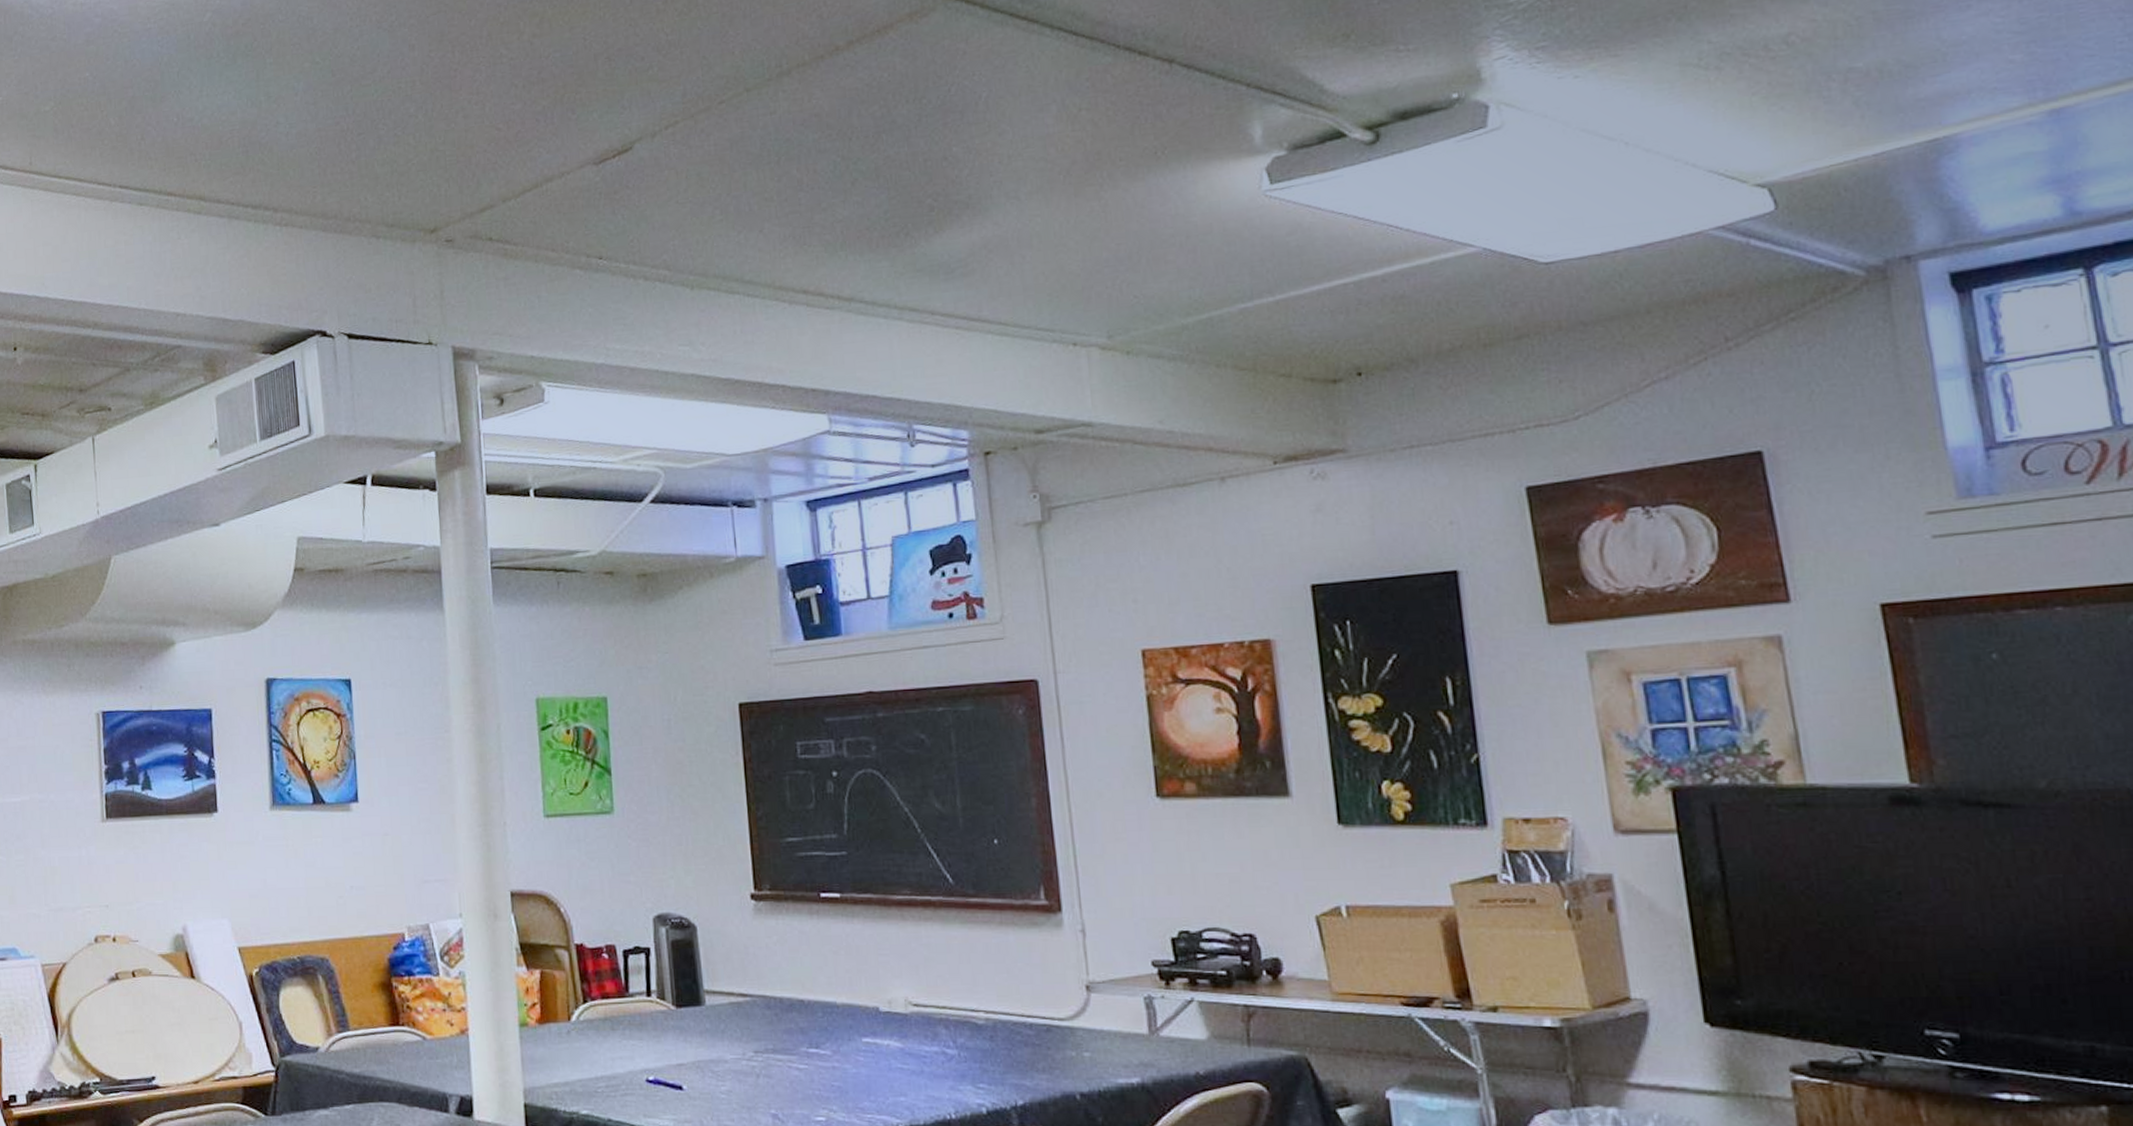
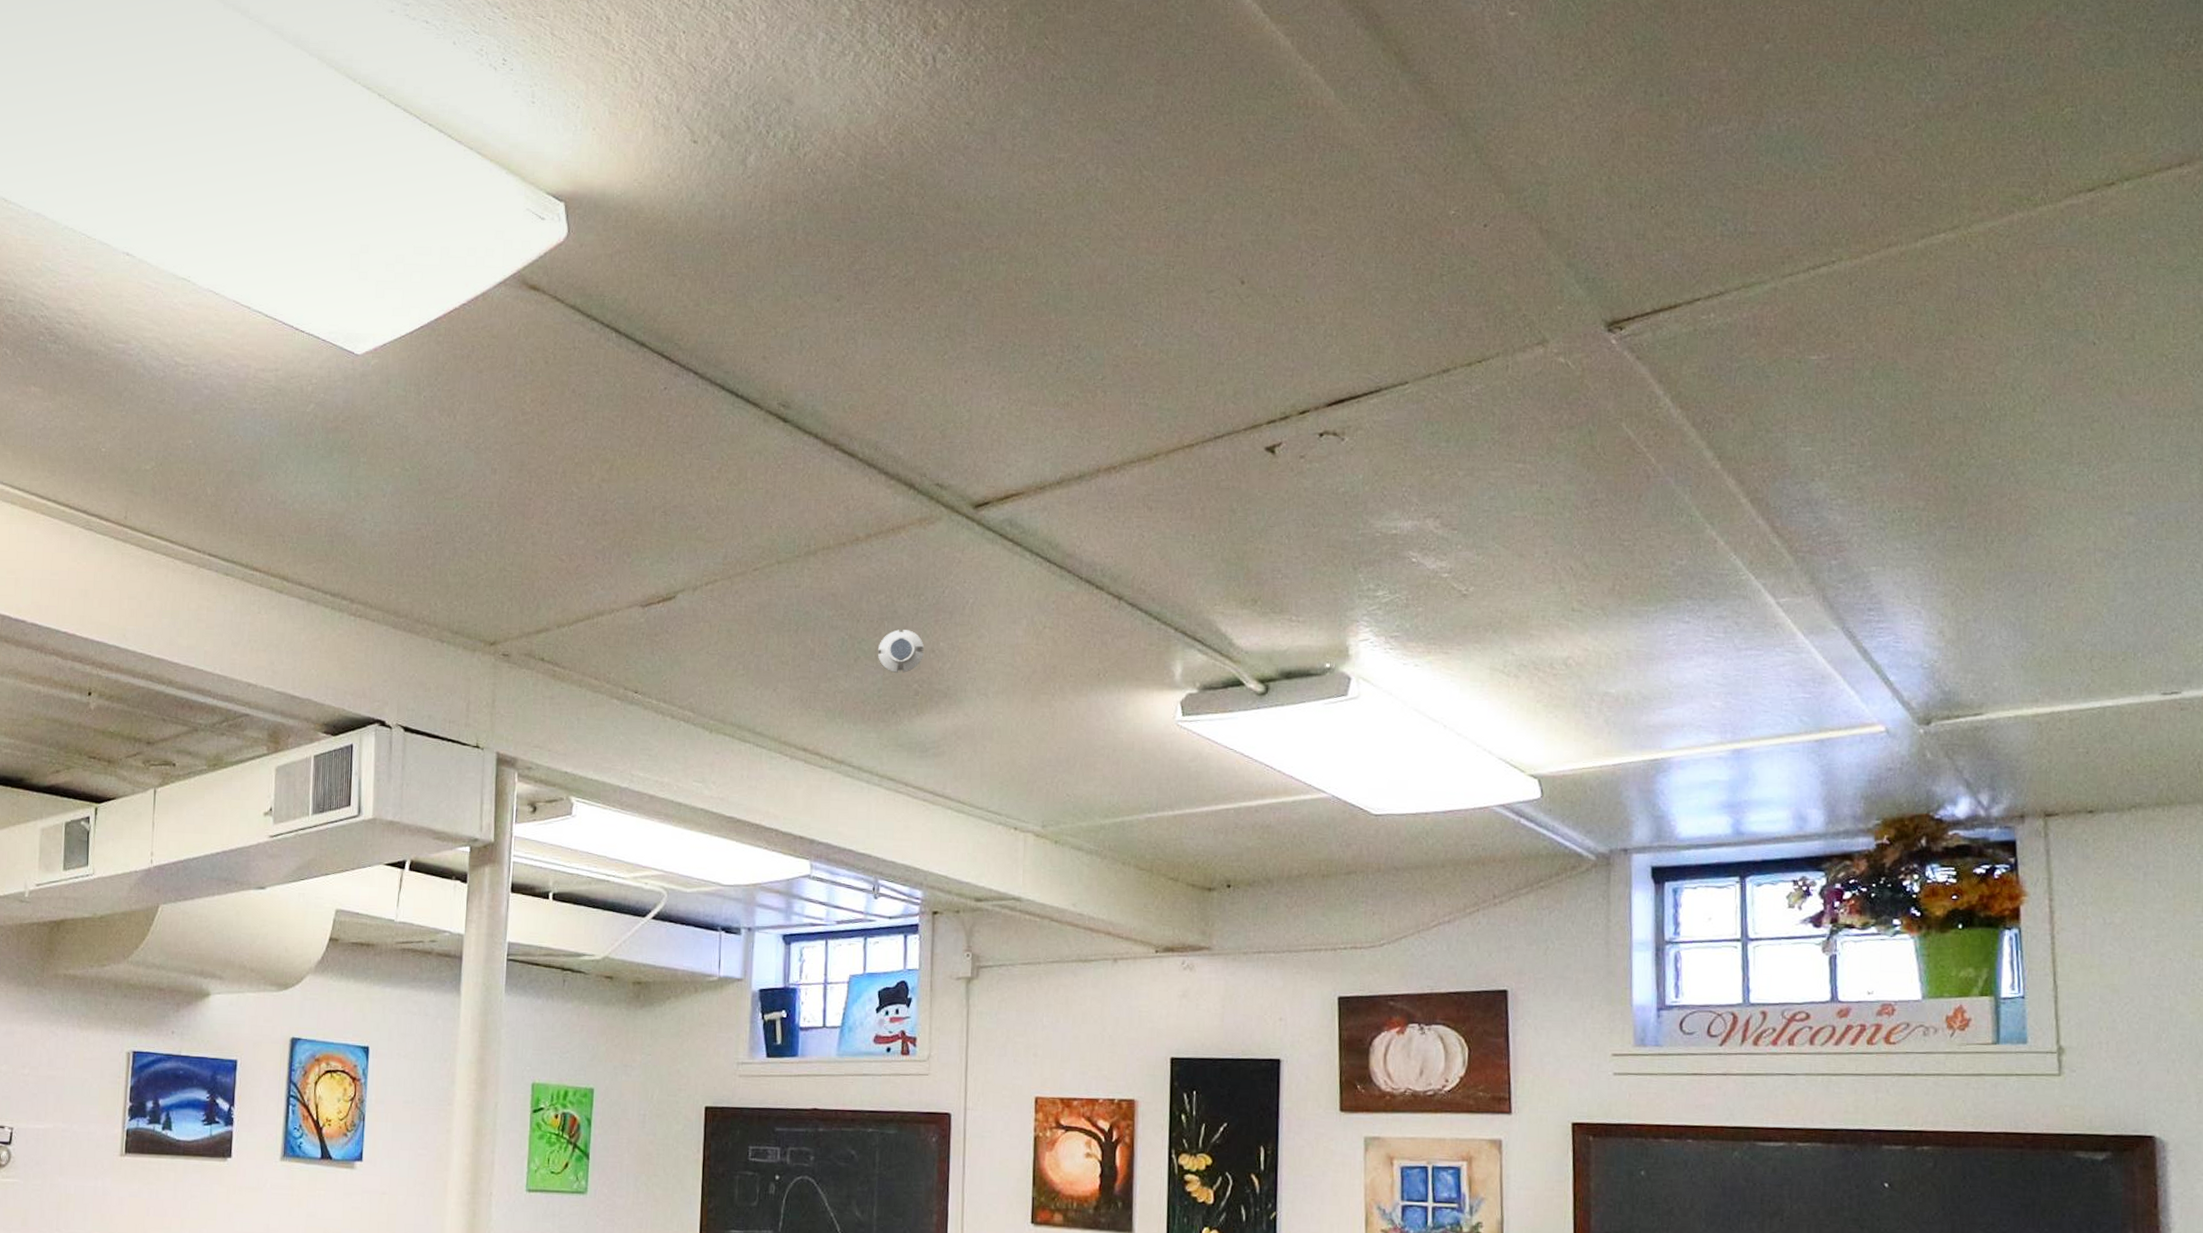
smoke detector: none [877,139,934,191] -> present [877,629,924,674]

